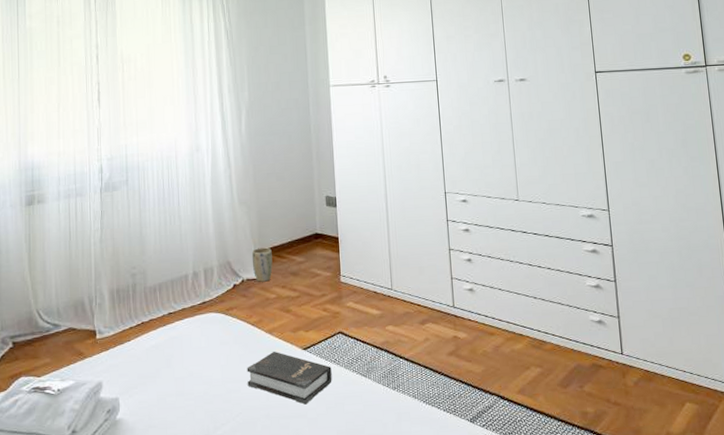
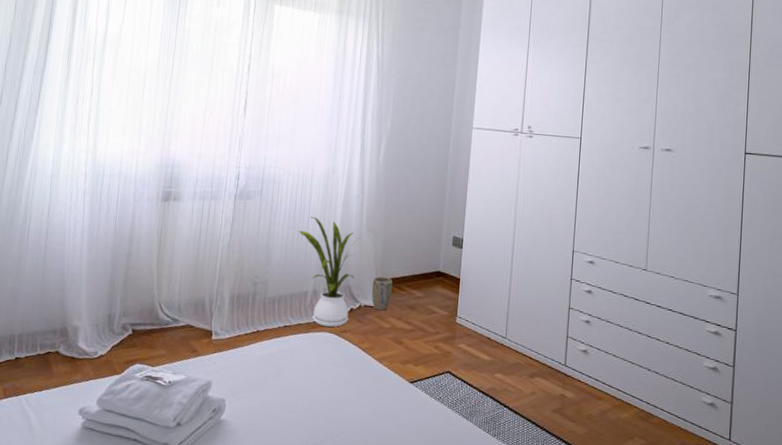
house plant: none [171,198,233,307] -> present [299,216,360,327]
hardback book: present [247,351,332,405] -> none [351,379,435,436]

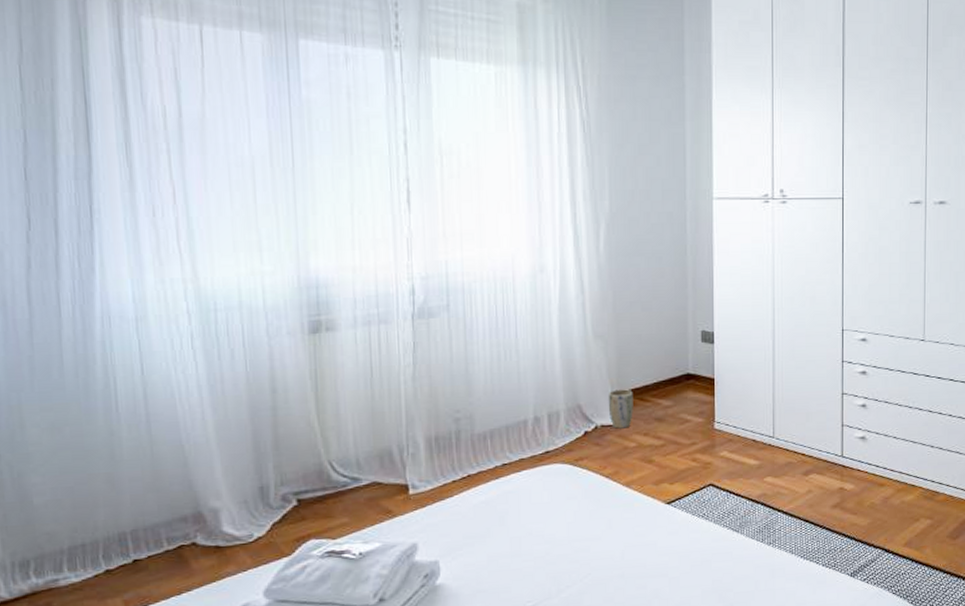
house plant: present [299,216,360,327] -> none [506,328,586,457]

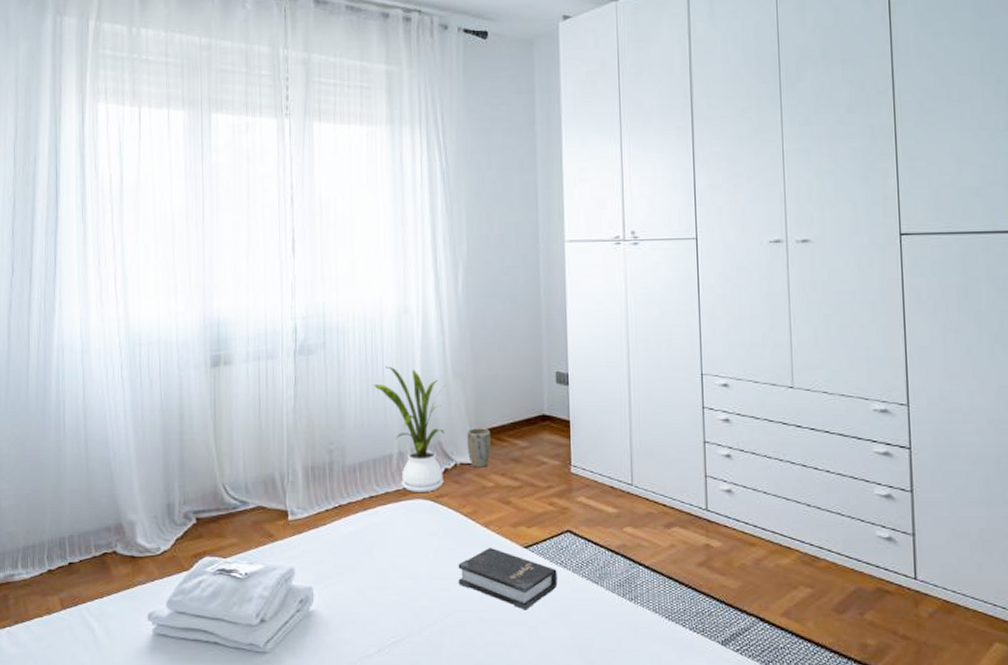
house plant: none [506,328,586,457] -> present [374,366,446,492]
hardback book: none [598,505,699,563] -> present [458,547,558,610]

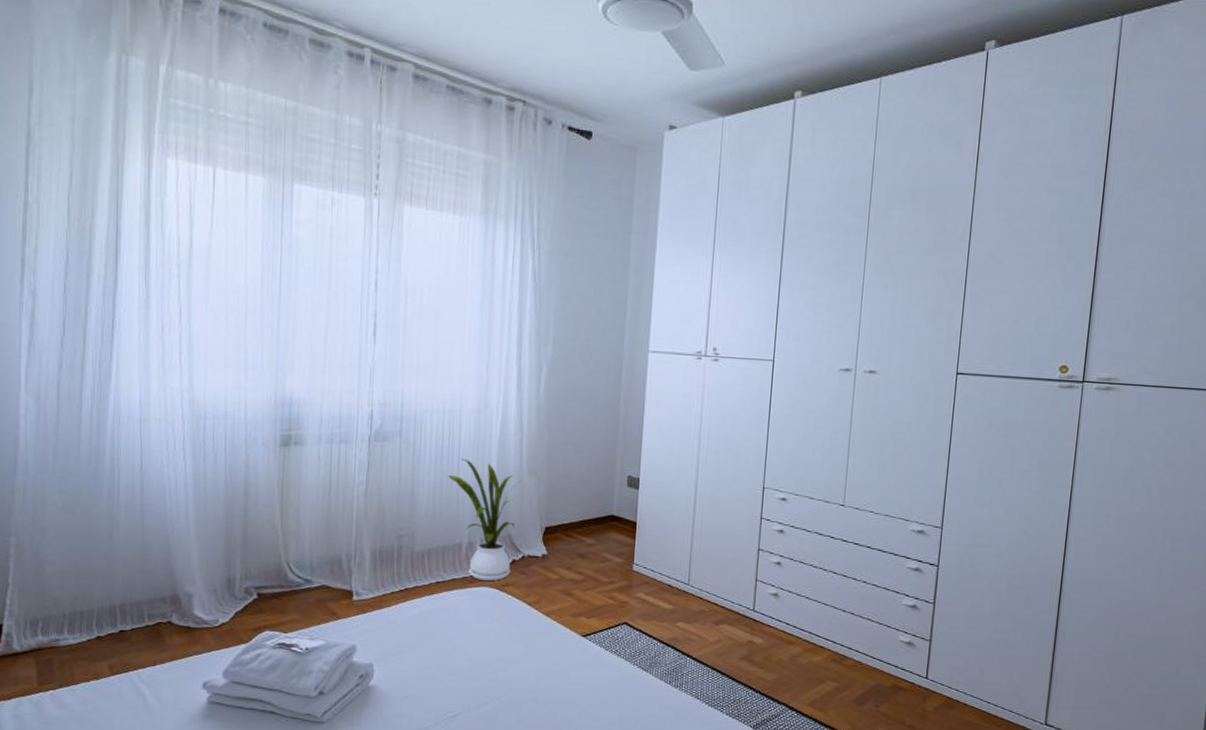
hardback book: present [458,547,558,610] -> none [517,634,611,693]
plant pot: present [466,428,491,467] -> none [535,523,560,561]

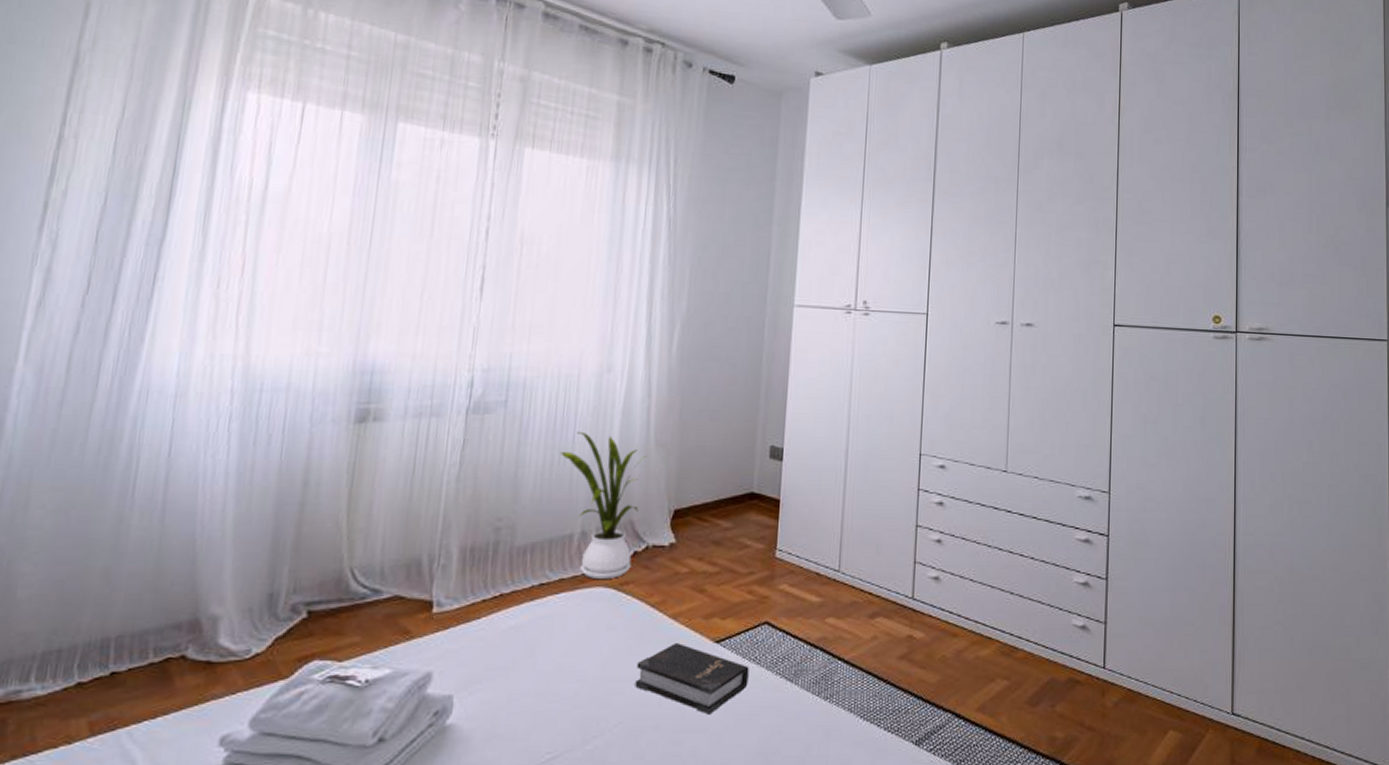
hardback book: none [517,634,611,693] -> present [635,642,749,715]

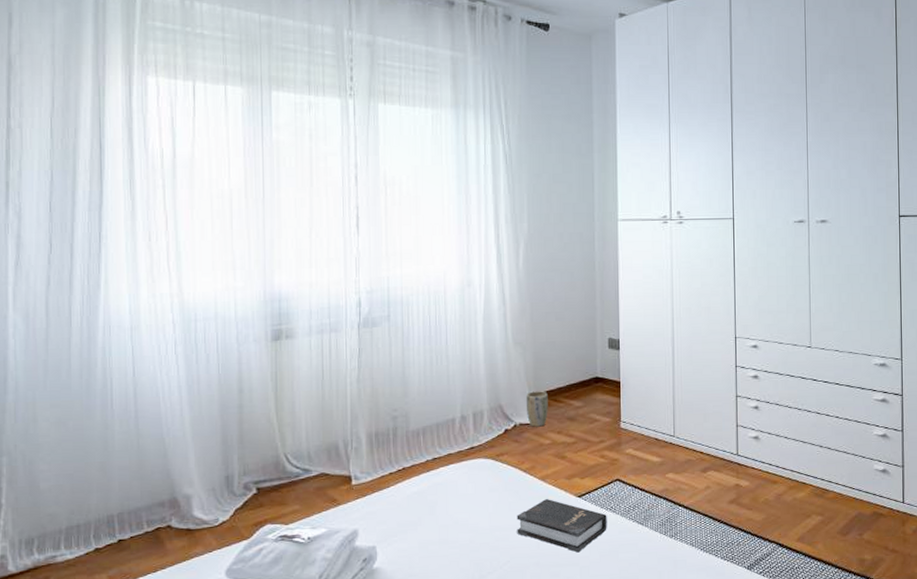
house plant: present [560,431,647,579] -> none [437,336,507,452]
plant pot: none [662,506,691,551] -> present [526,391,548,427]

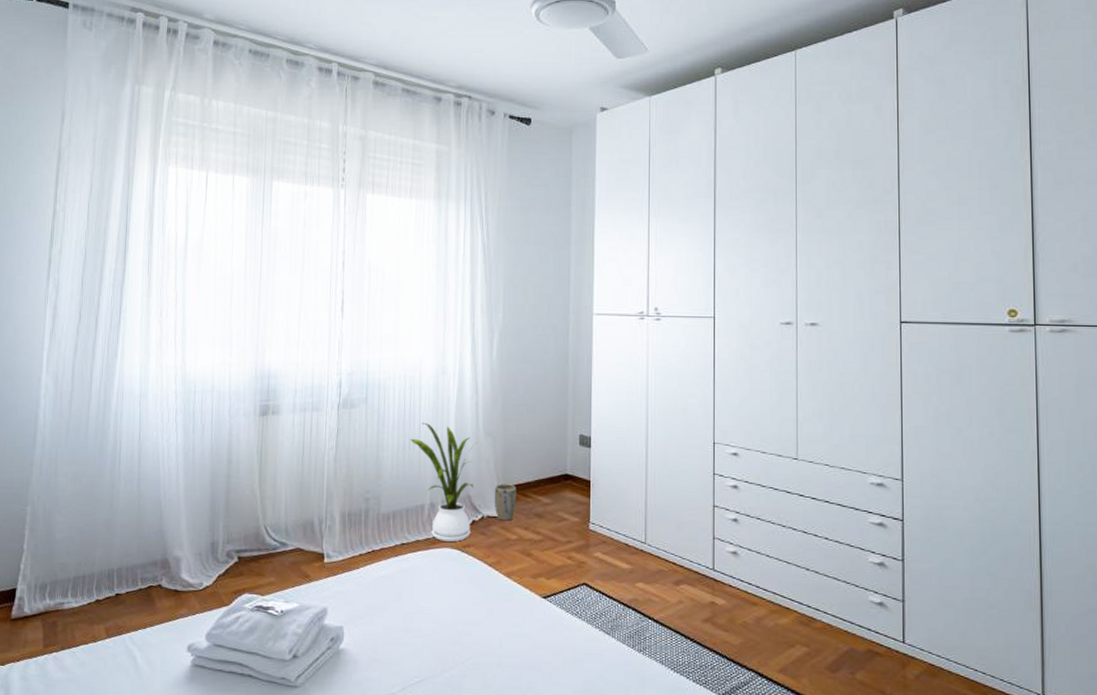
house plant: none [437,336,507,452] -> present [410,422,478,542]
hardback book: present [516,498,607,553] -> none [480,595,572,657]

